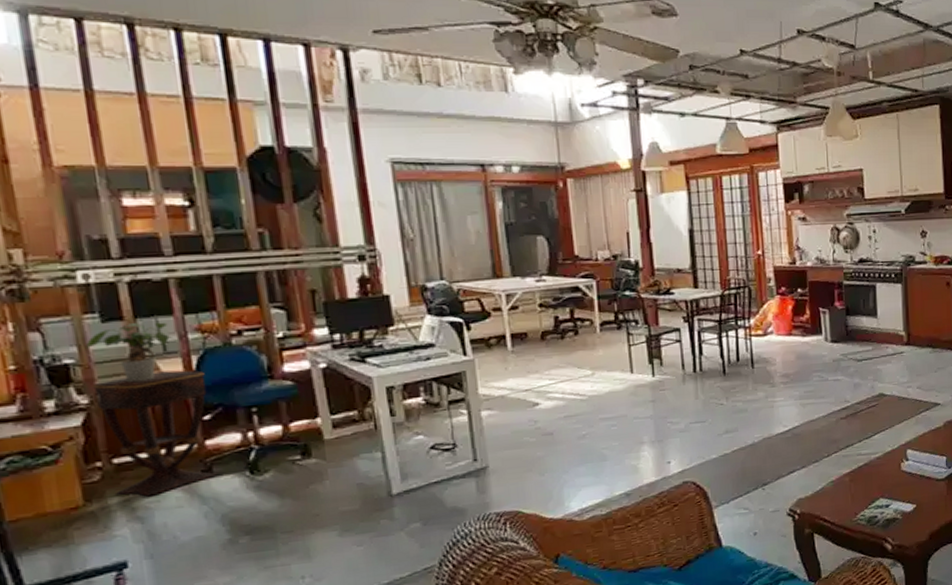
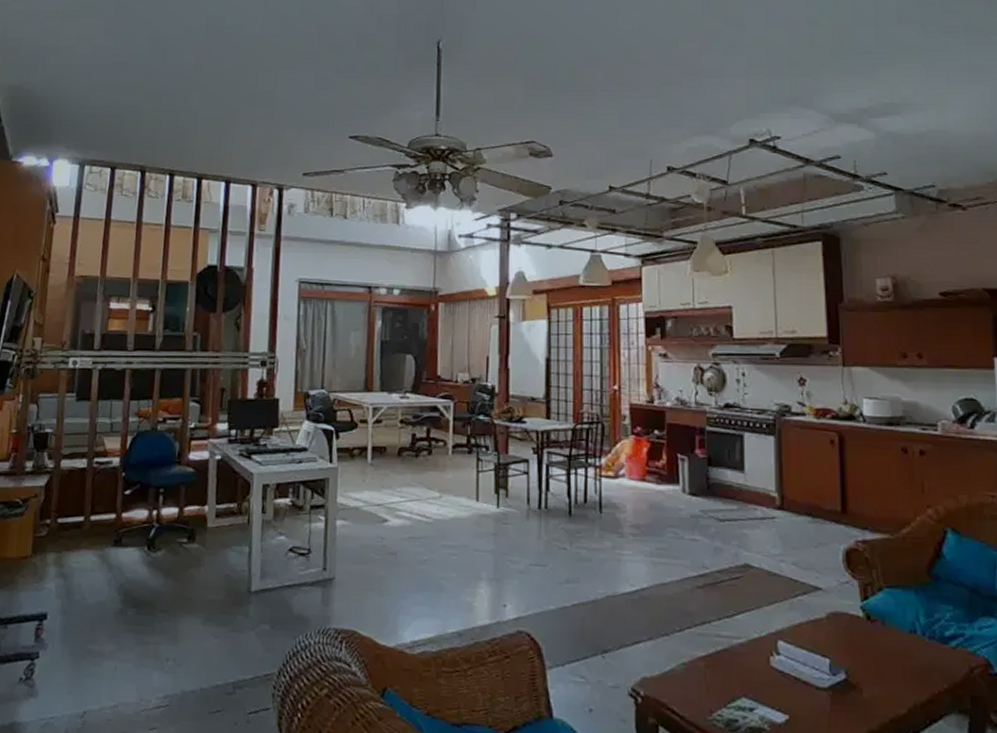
potted plant: present [86,322,178,383] -> none [63,404,122,454]
side table: present [93,370,216,497] -> none [54,447,134,557]

